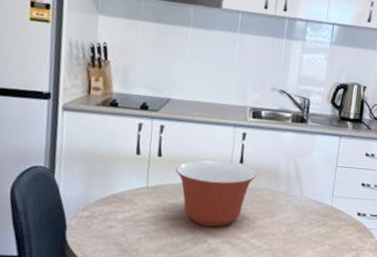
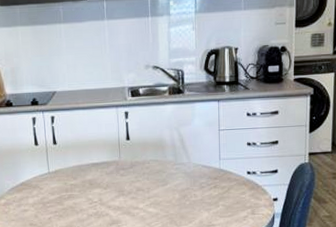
mixing bowl: present [175,160,257,227] -> none [71,140,144,201]

